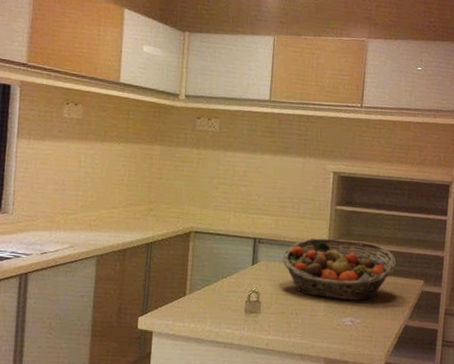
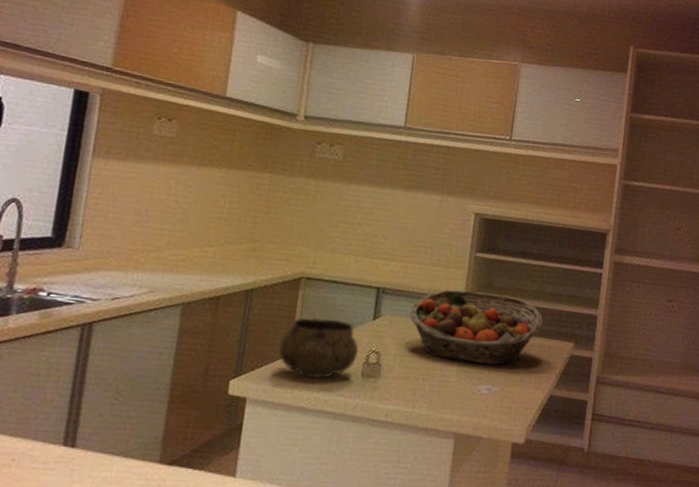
decorative bowl: none [176,265,241,315] -> present [278,318,359,379]

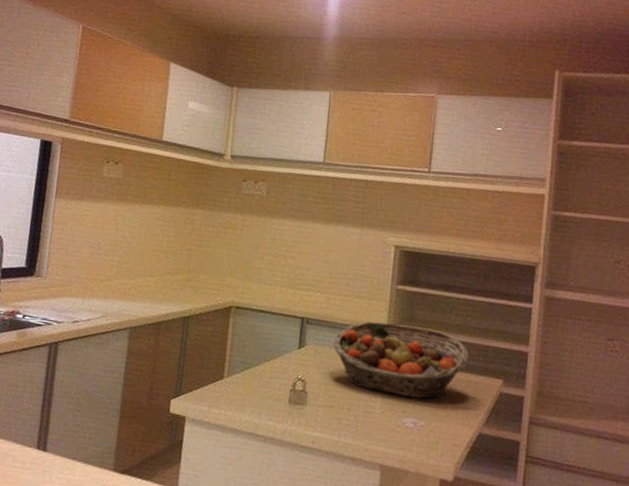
decorative bowl: present [278,318,359,379] -> none [213,344,285,403]

